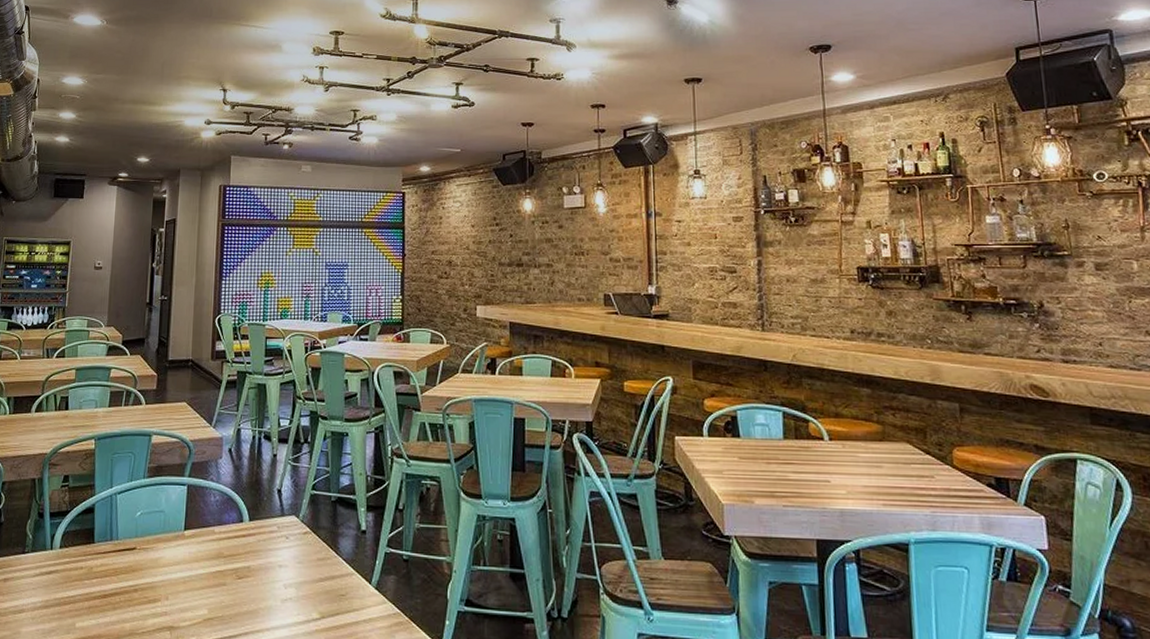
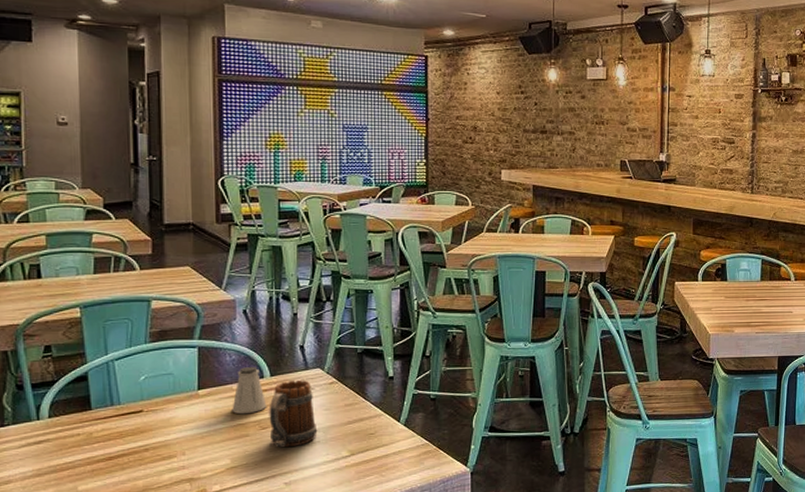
saltshaker: none [212,508,245,560] -> present [232,366,267,414]
beer mug: none [245,526,290,603] -> present [269,379,318,448]

